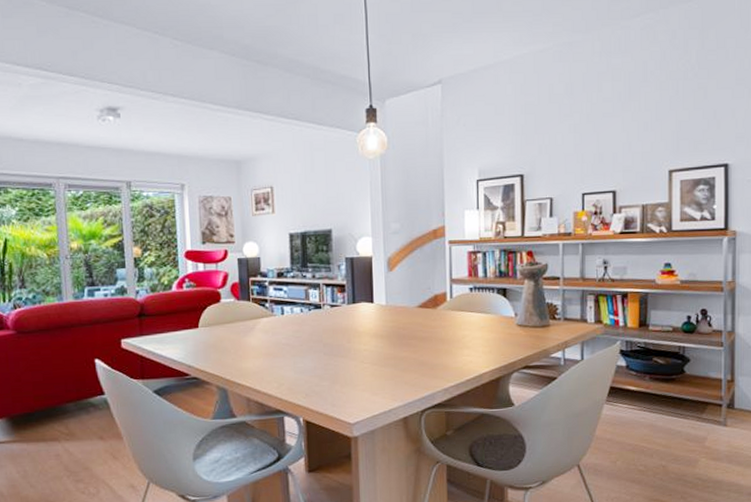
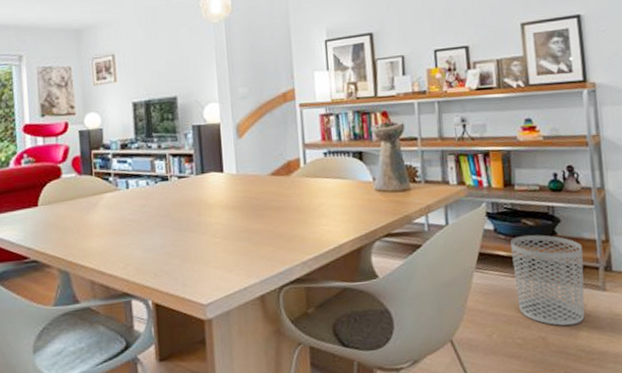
waste bin: none [641,372,709,456] -> present [511,234,585,326]

